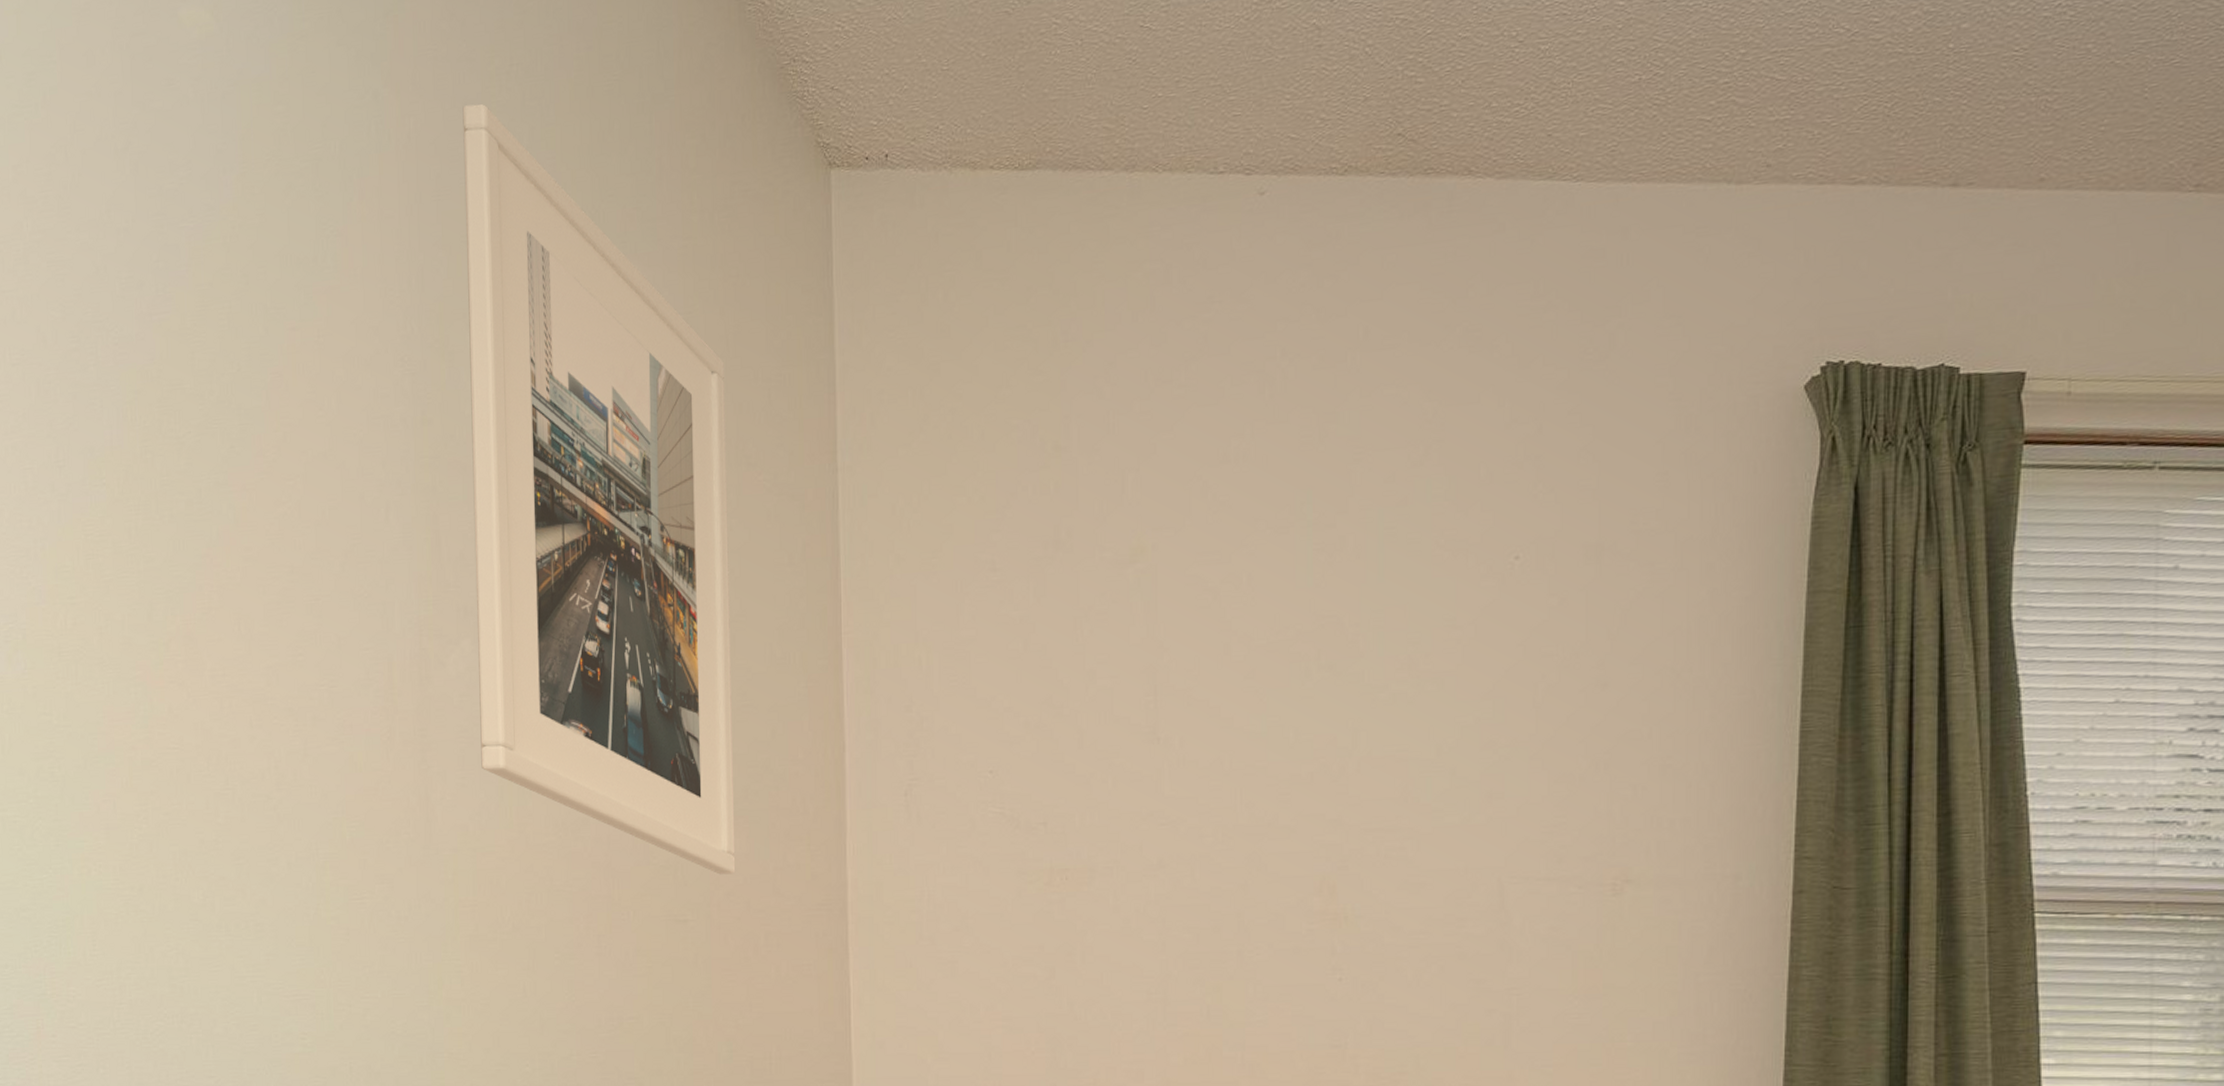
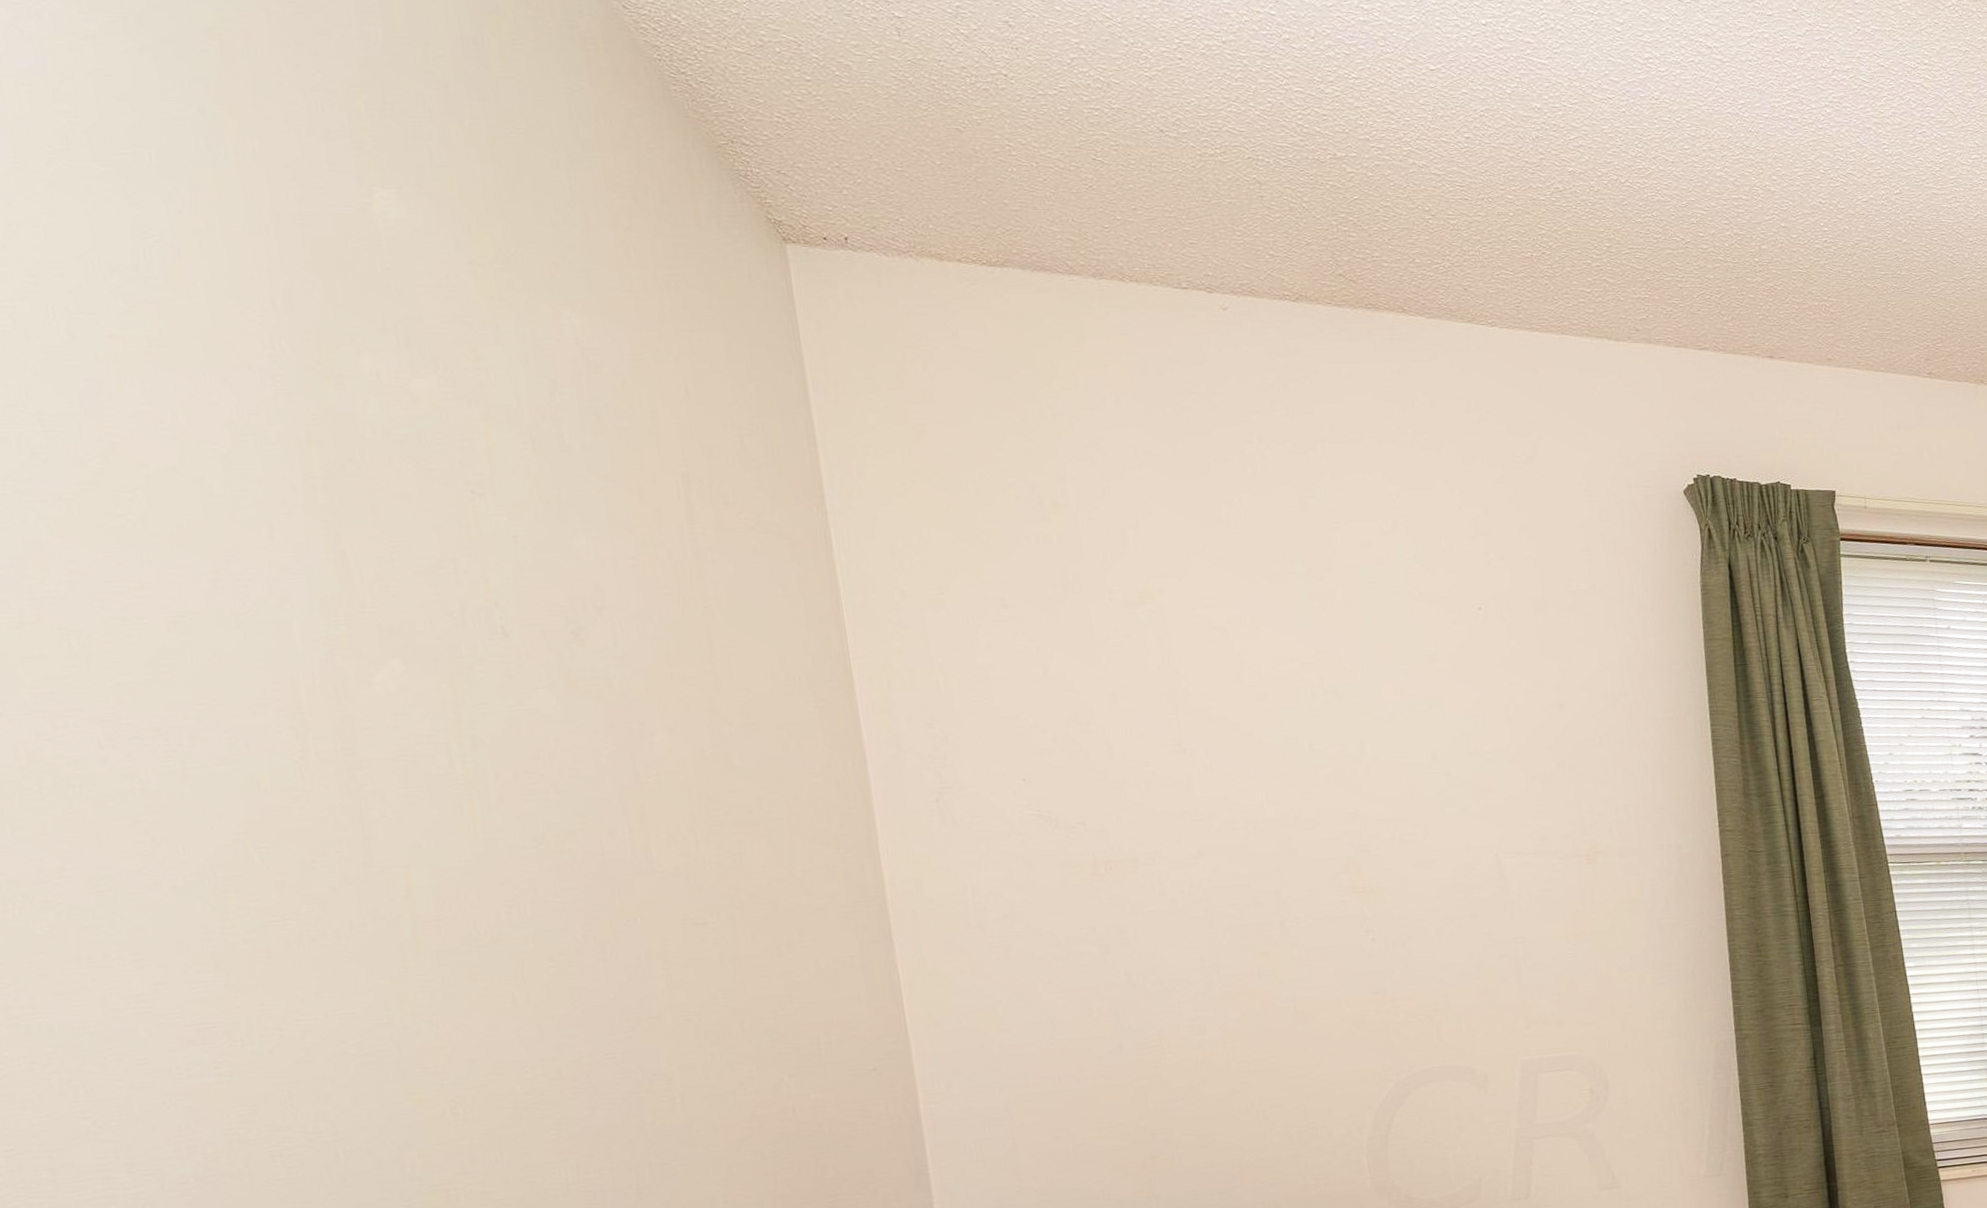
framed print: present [462,103,736,875] -> none [324,135,758,879]

